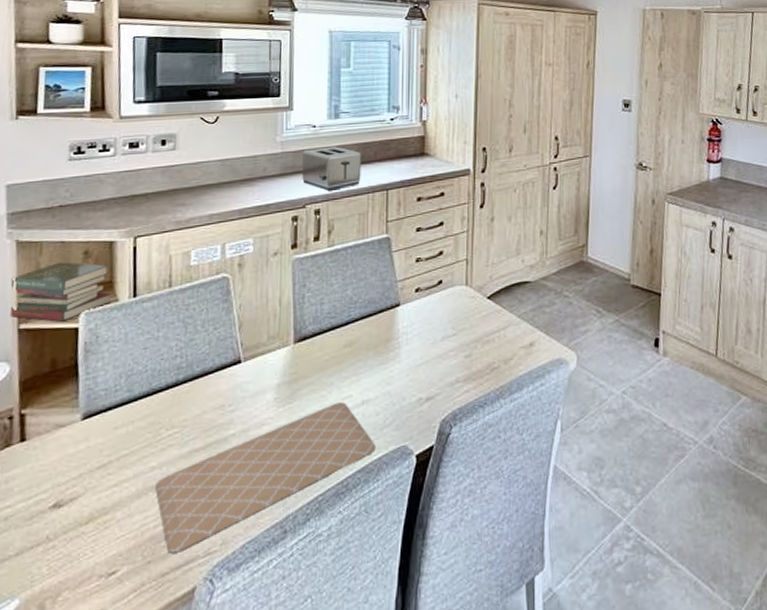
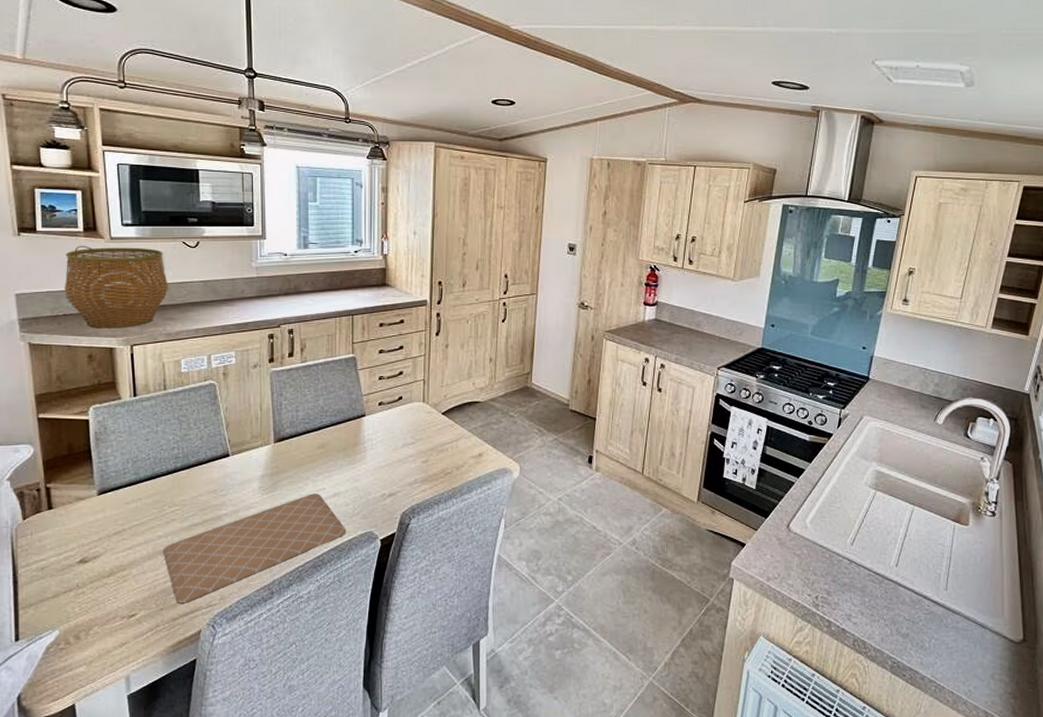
books: present [10,262,111,322] -> none [28,363,114,414]
basket: none [62,126,183,220] -> present [64,245,169,329]
toaster: present [302,146,361,191] -> none [276,274,329,313]

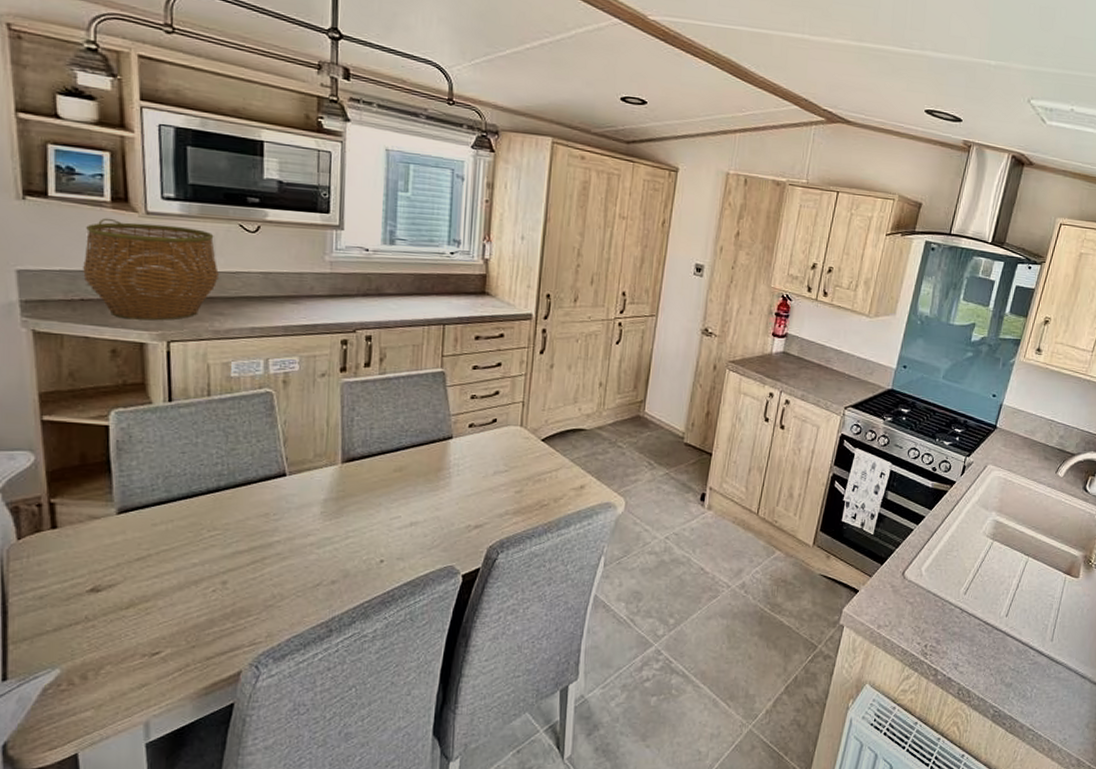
placemat: present [163,493,346,603] -> none [198,522,423,641]

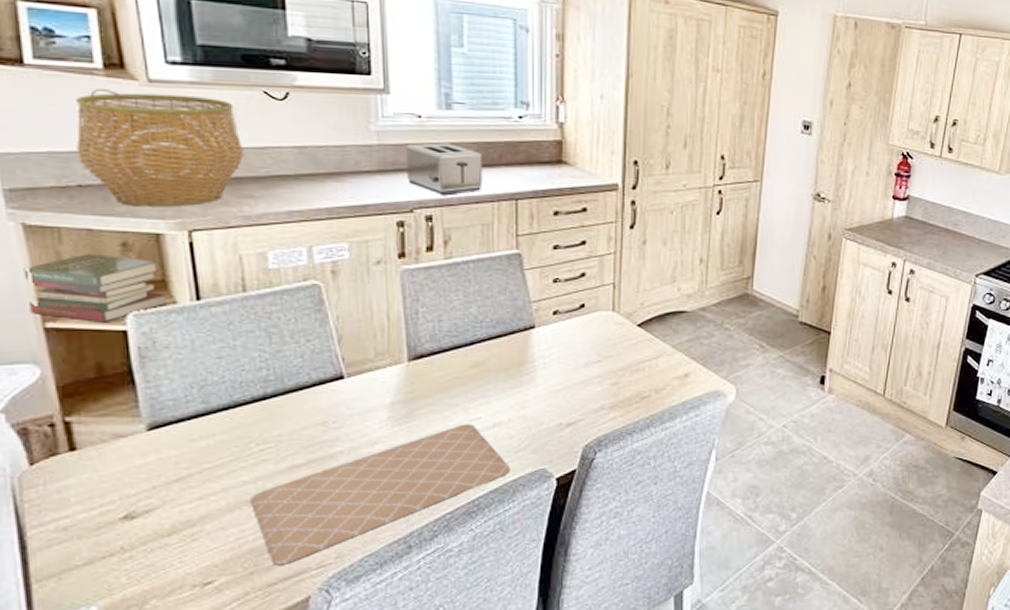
books: none [29,358,144,418] -> present [23,254,166,322]
placemat: none [198,522,423,641] -> present [250,424,511,565]
toaster: none [353,273,418,319] -> present [406,143,483,195]

